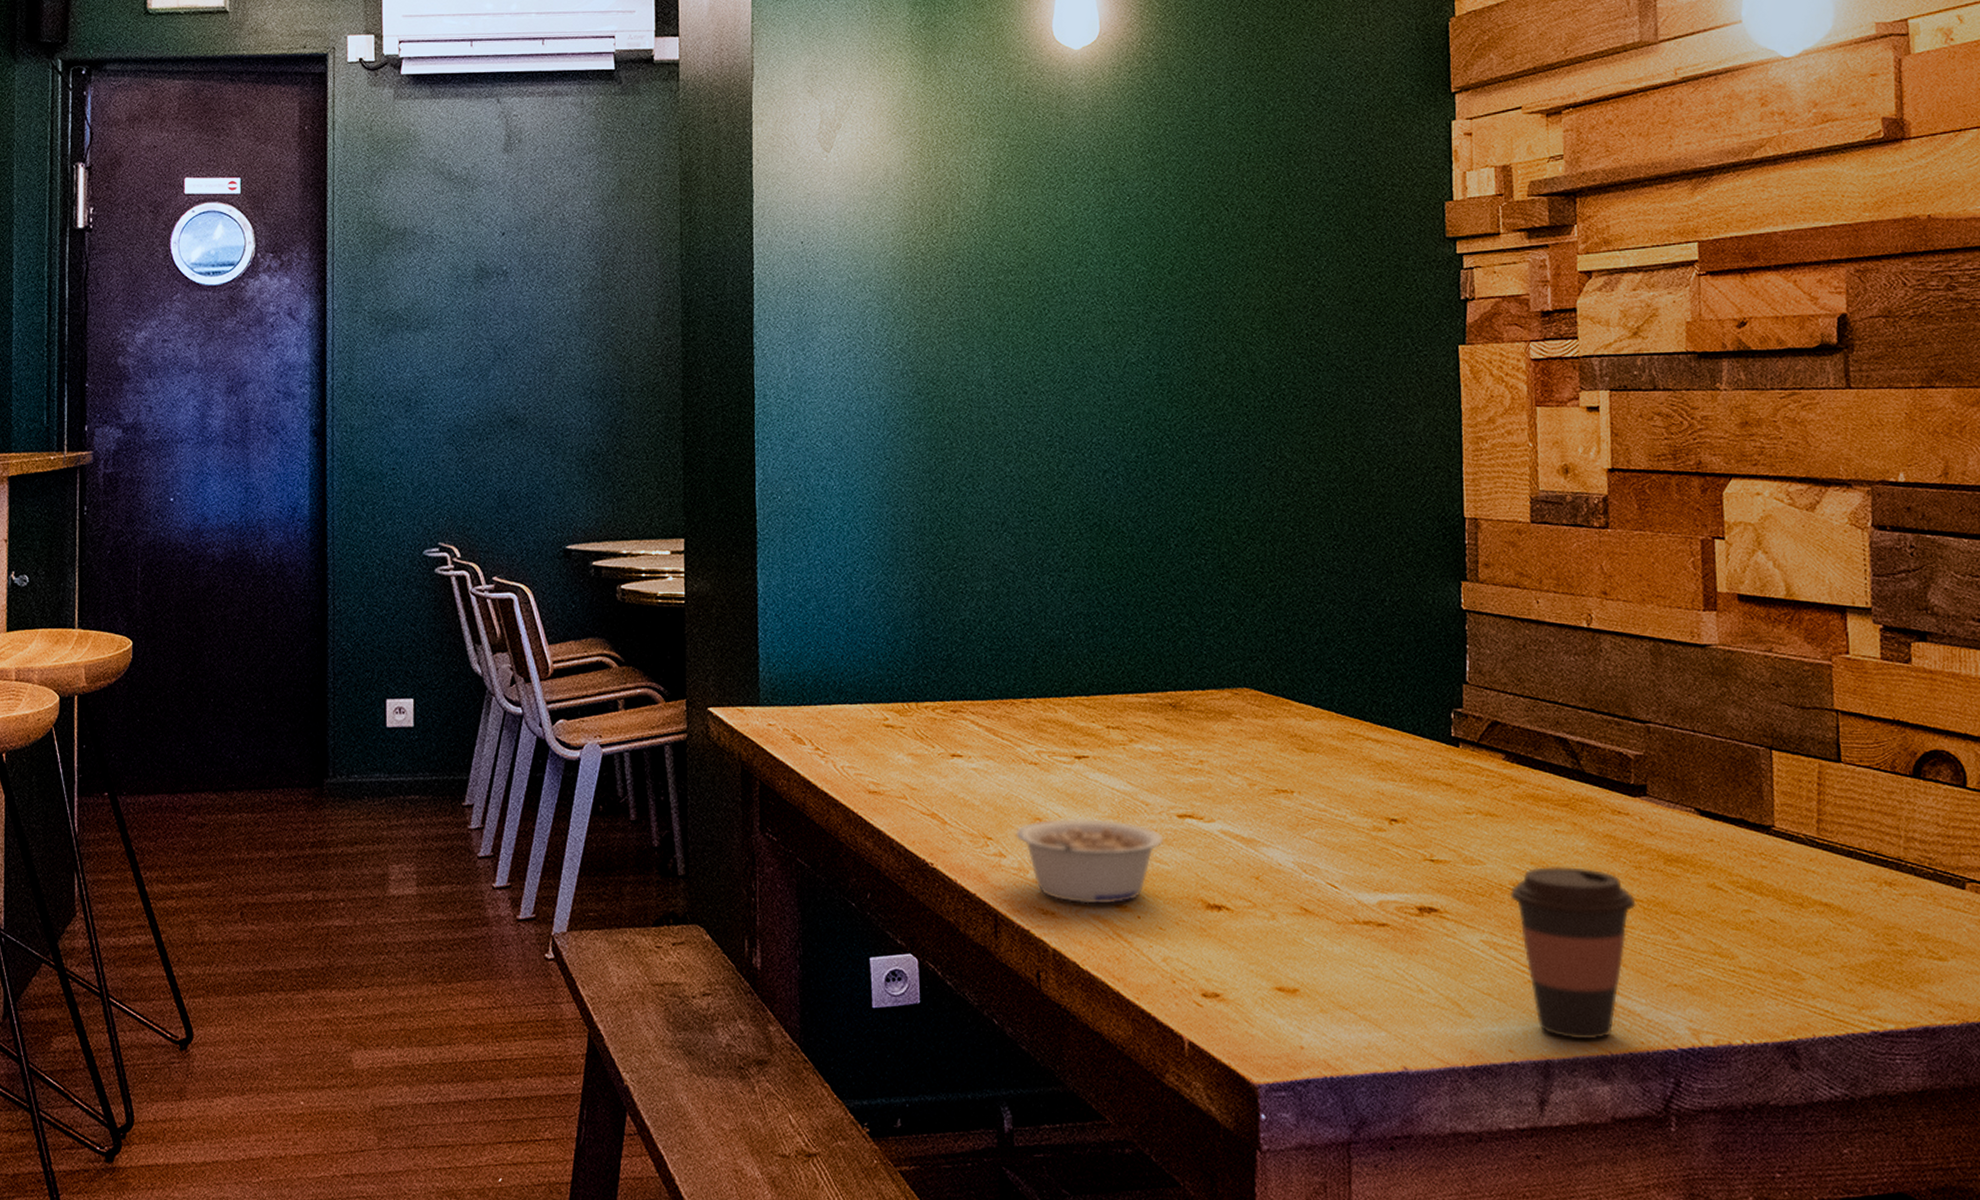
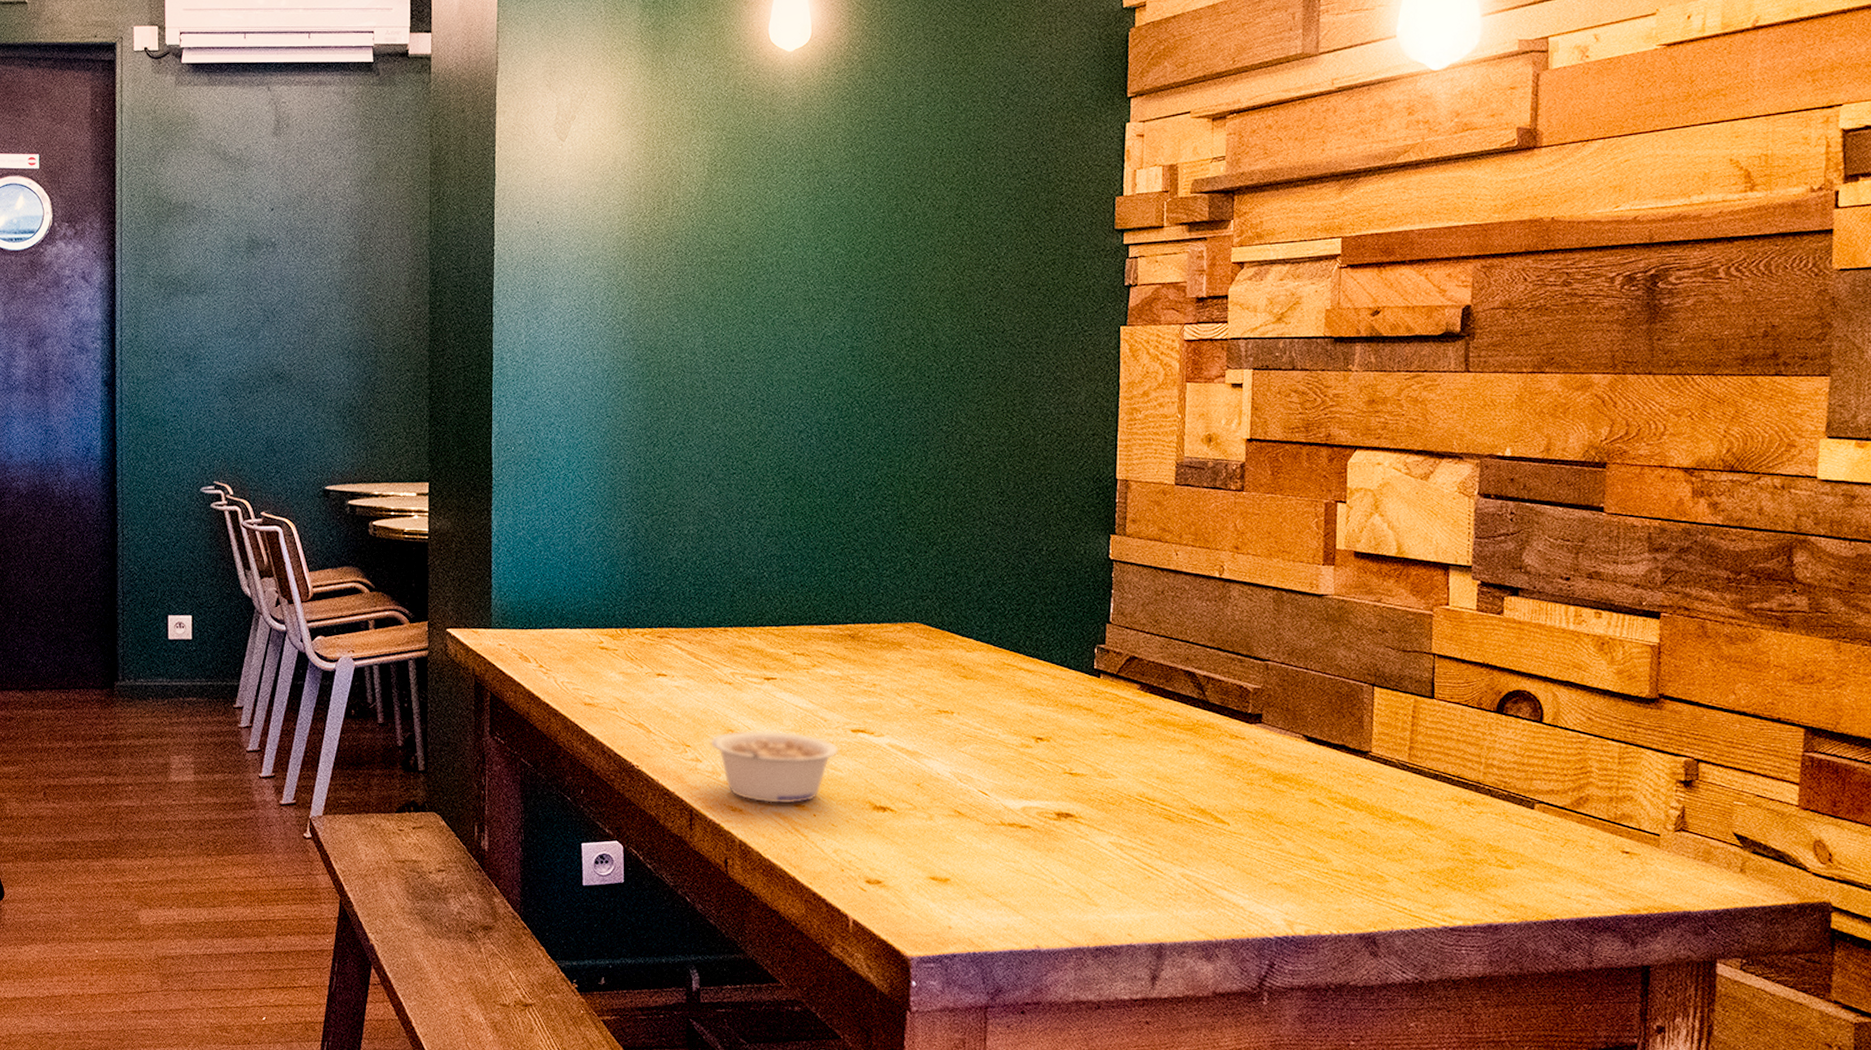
coffee cup: present [1509,866,1636,1040] -> none [1136,781,1246,928]

